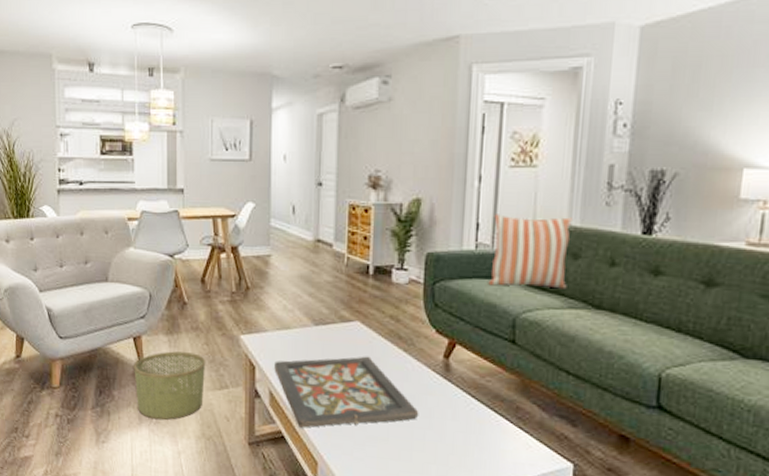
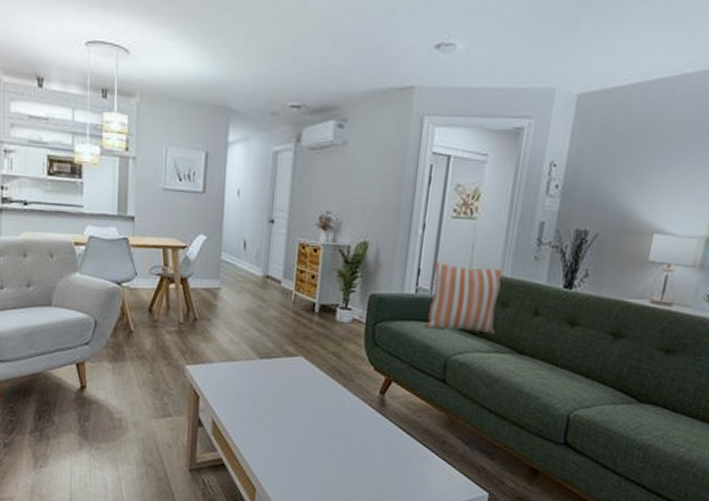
basket: present [134,351,206,420] -> none [76,378,151,446]
decorative tray: present [274,356,419,428] -> none [218,389,354,457]

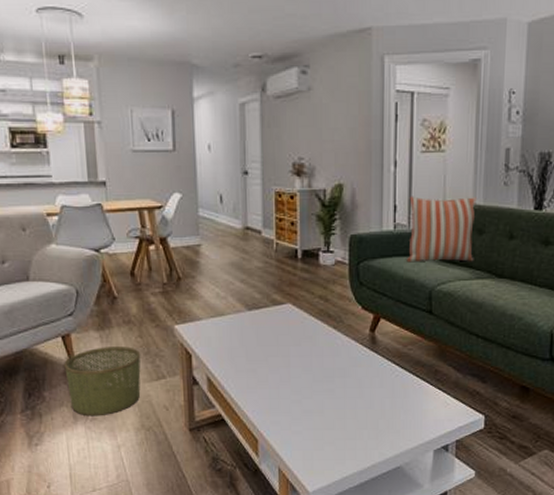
basket: none [76,378,151,446] -> present [64,346,141,417]

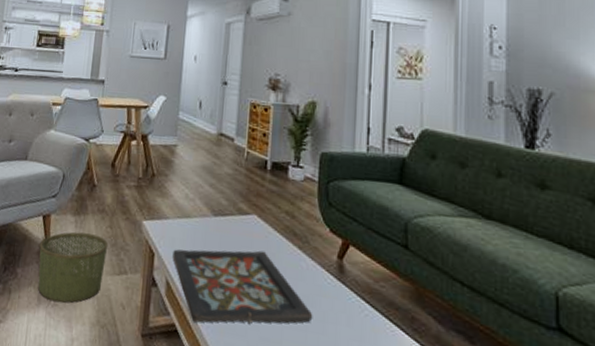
decorative tray: none [210,336,350,409] -> present [172,249,313,324]
pillow: present [406,196,477,263] -> none [380,120,457,197]

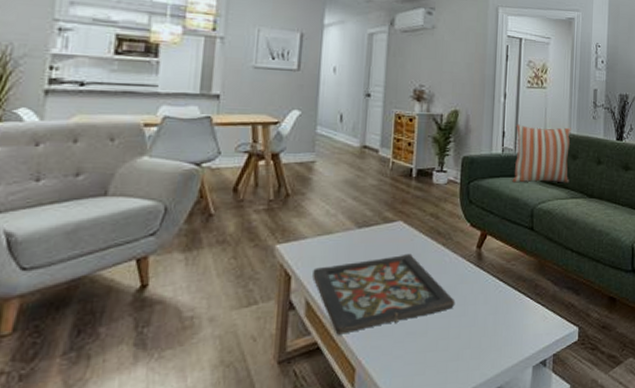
basket: present [38,231,109,303] -> none [132,269,233,355]
pillow: none [380,120,457,197] -> present [512,124,571,183]

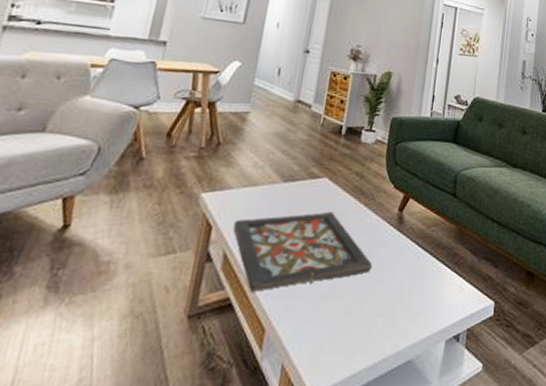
pillow: present [512,124,571,183] -> none [438,89,499,152]

